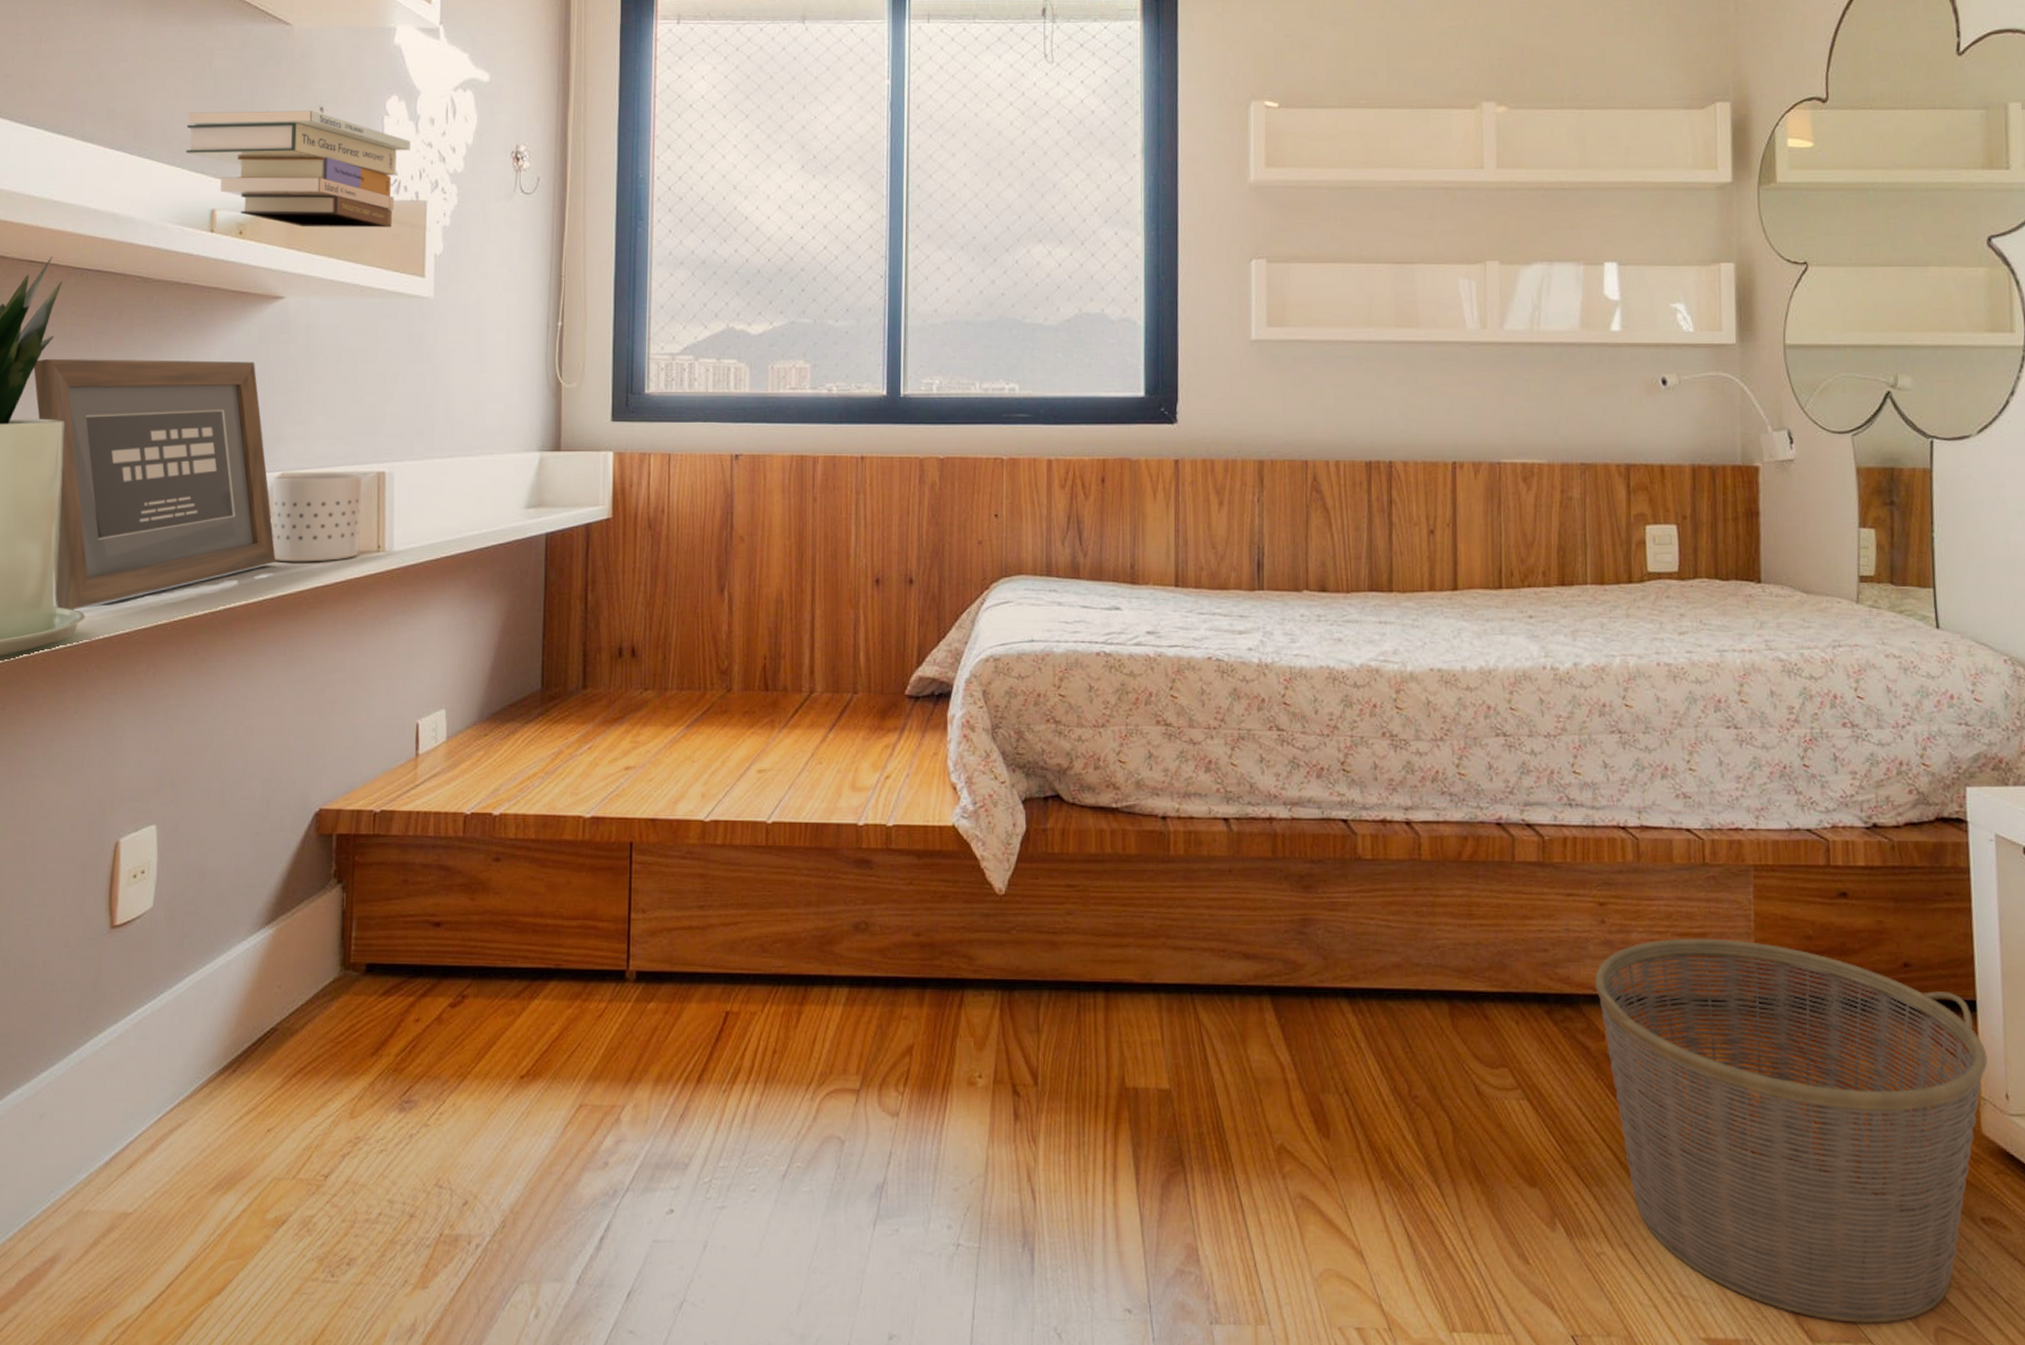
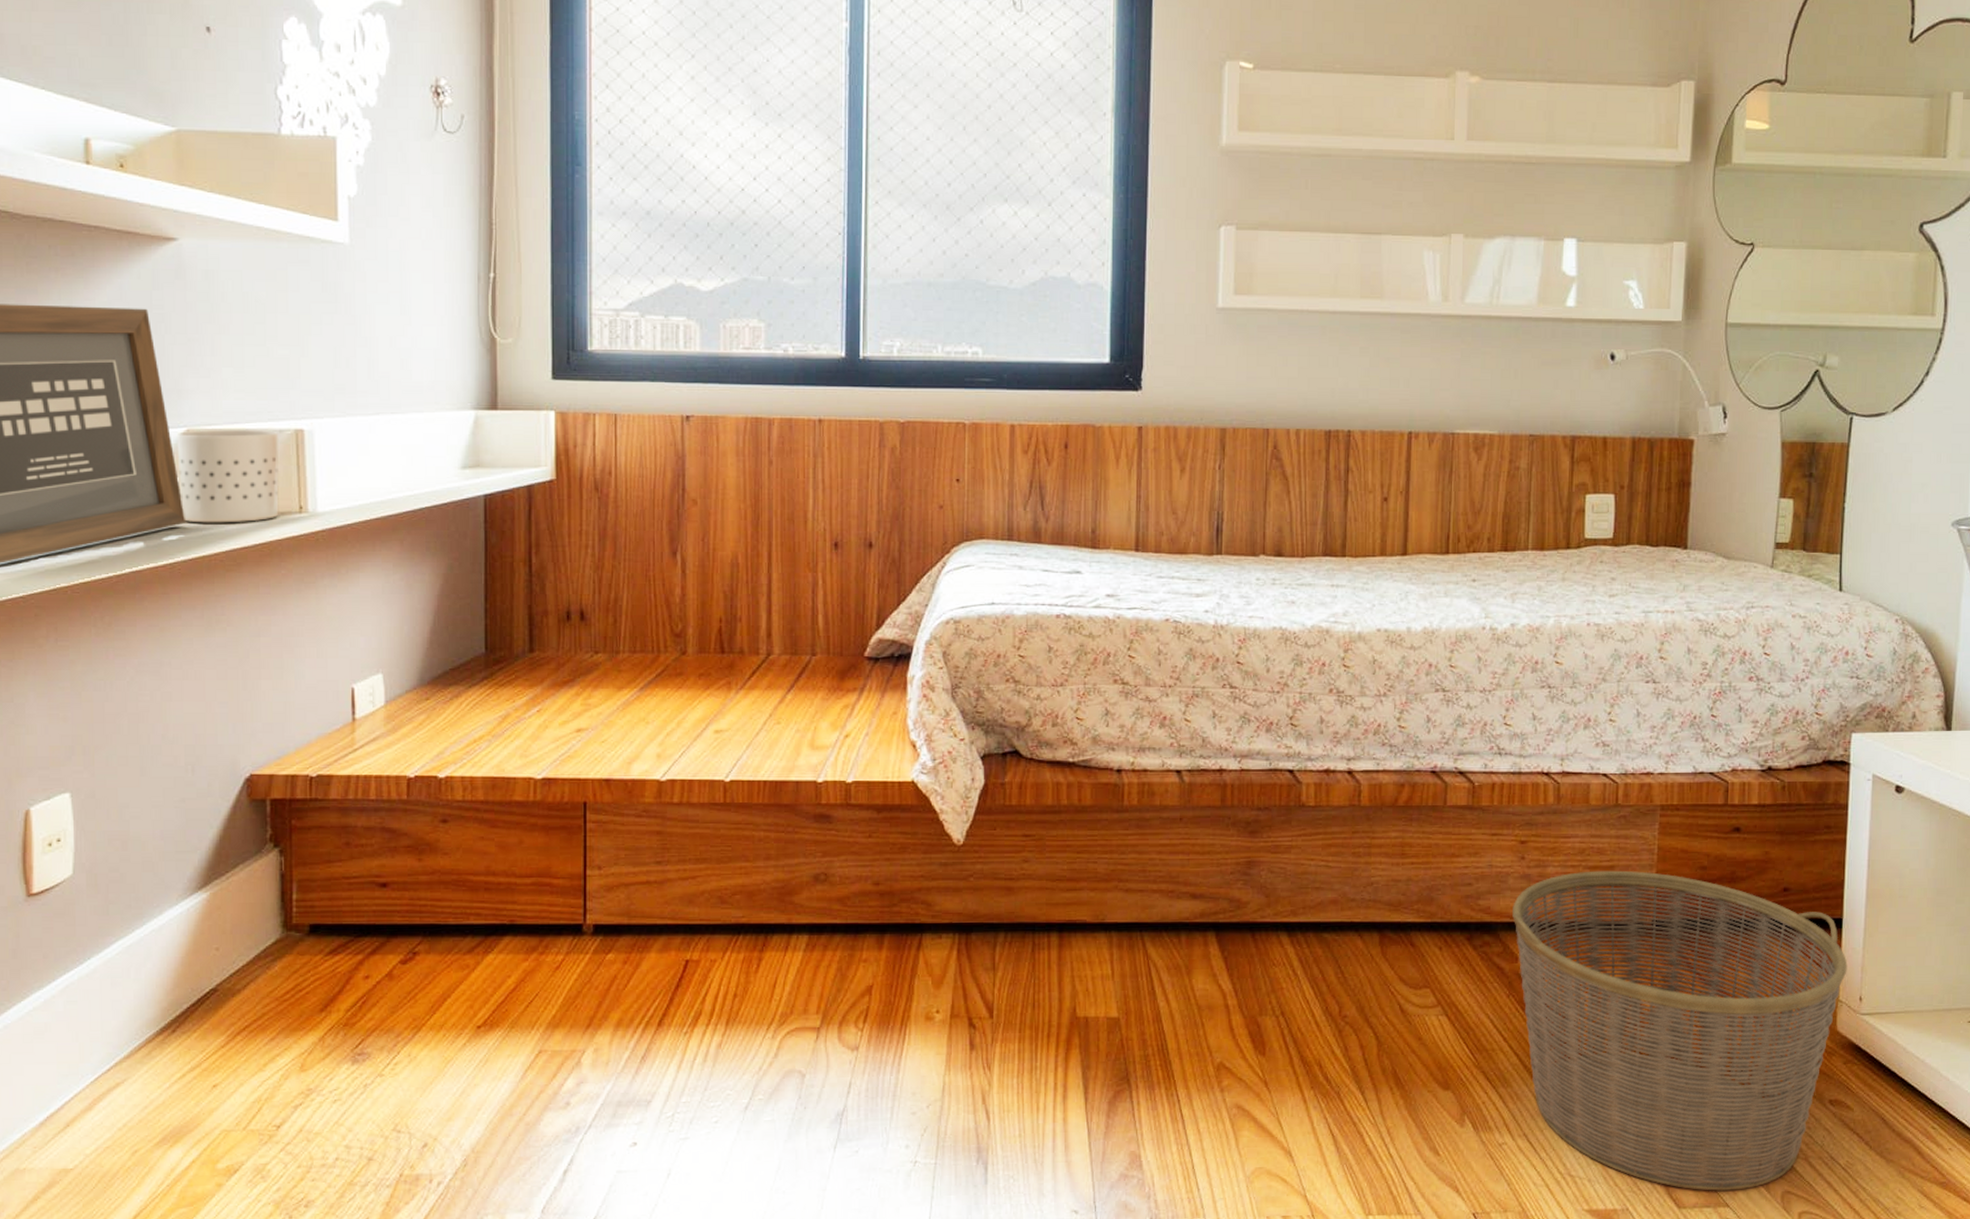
books: present [186,110,410,228] -> none [48,26,314,165]

